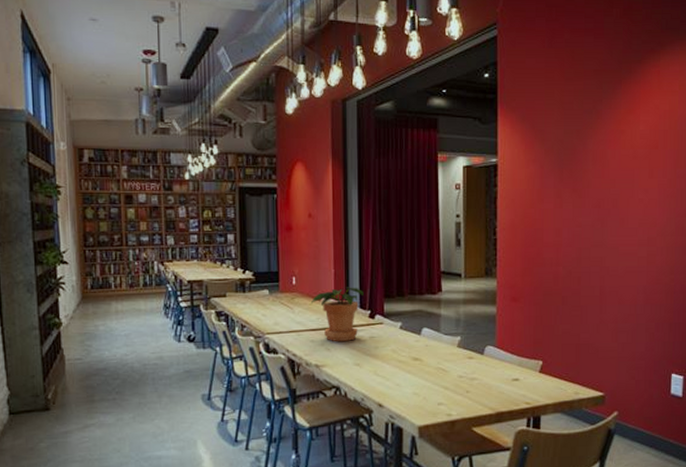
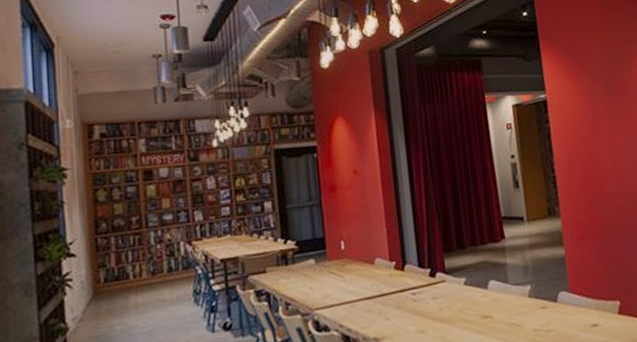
potted plant: present [310,287,364,341] -> none [363,244,421,309]

